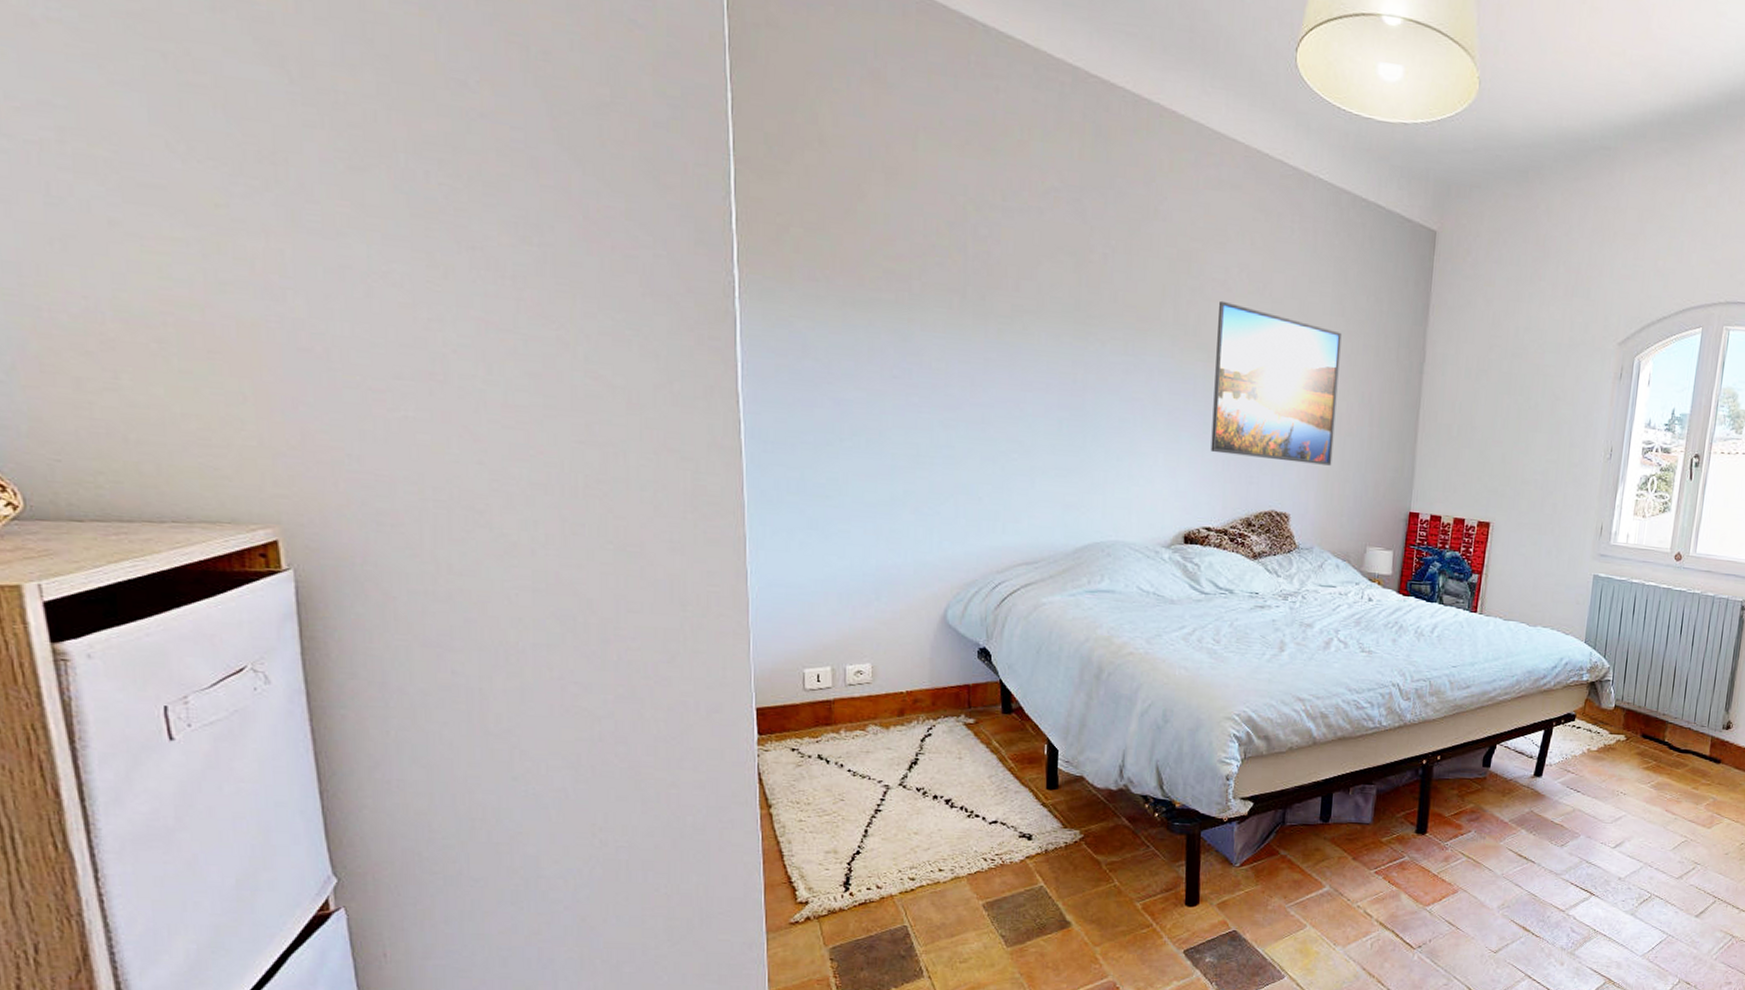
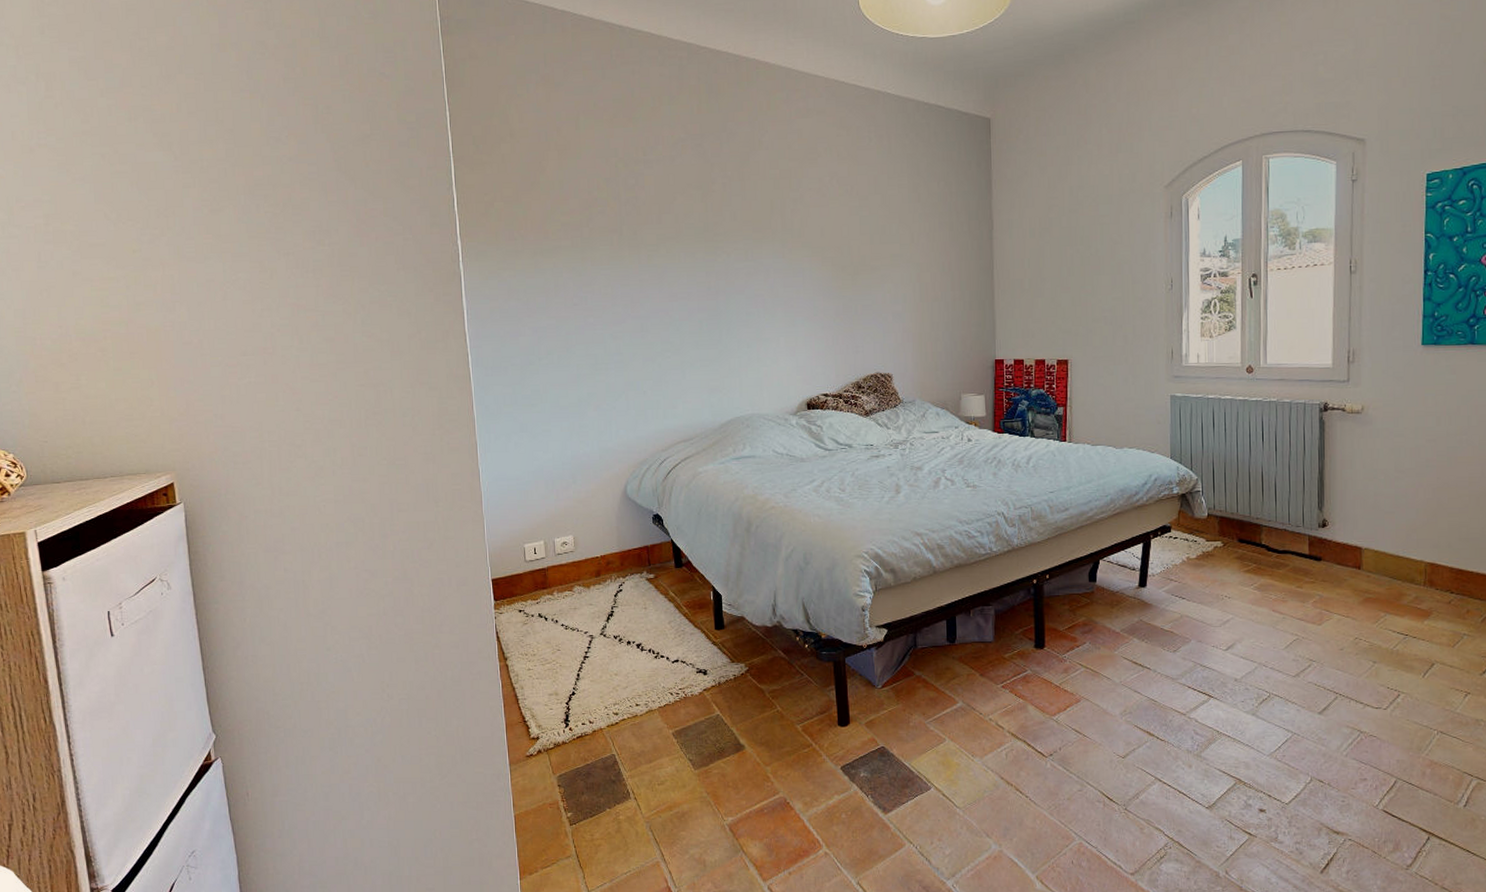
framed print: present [1210,300,1342,466] -> none [817,205,923,331]

